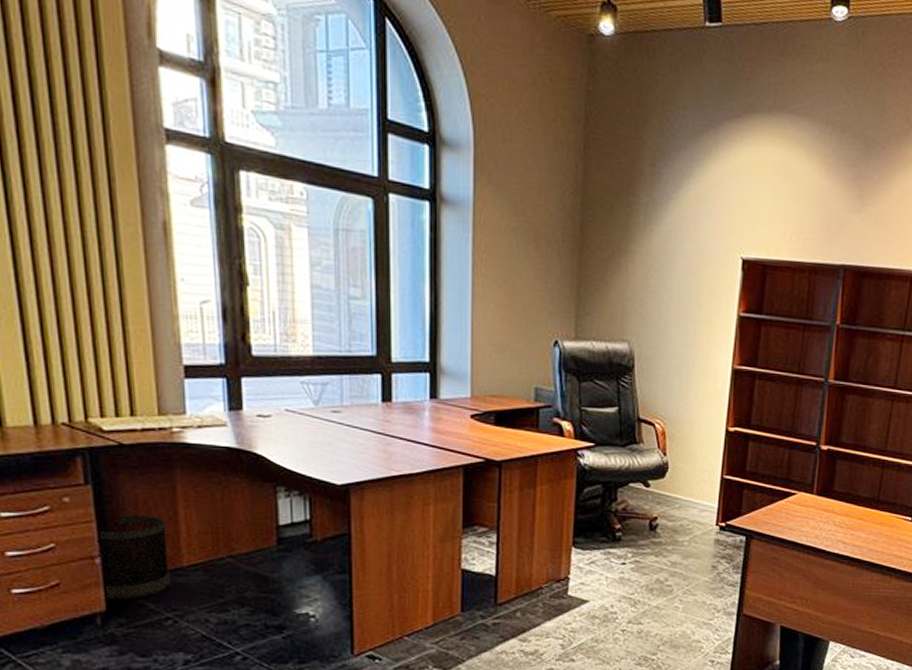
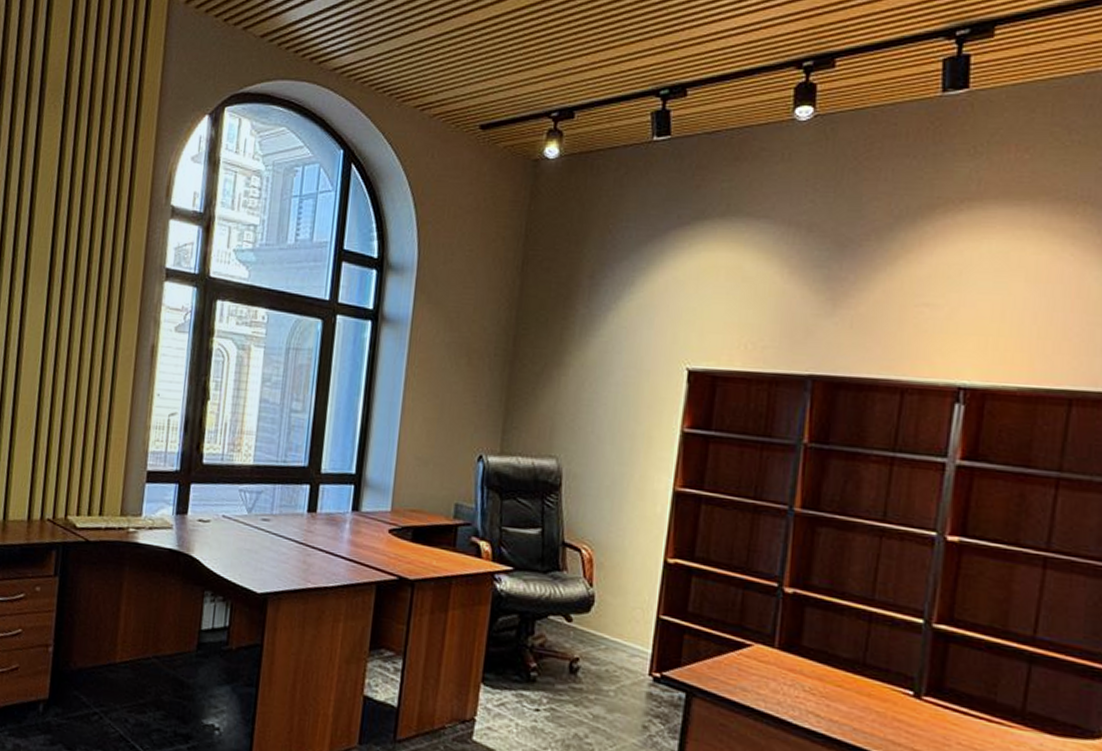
wastebasket: present [97,515,171,600] -> none [48,607,110,691]

